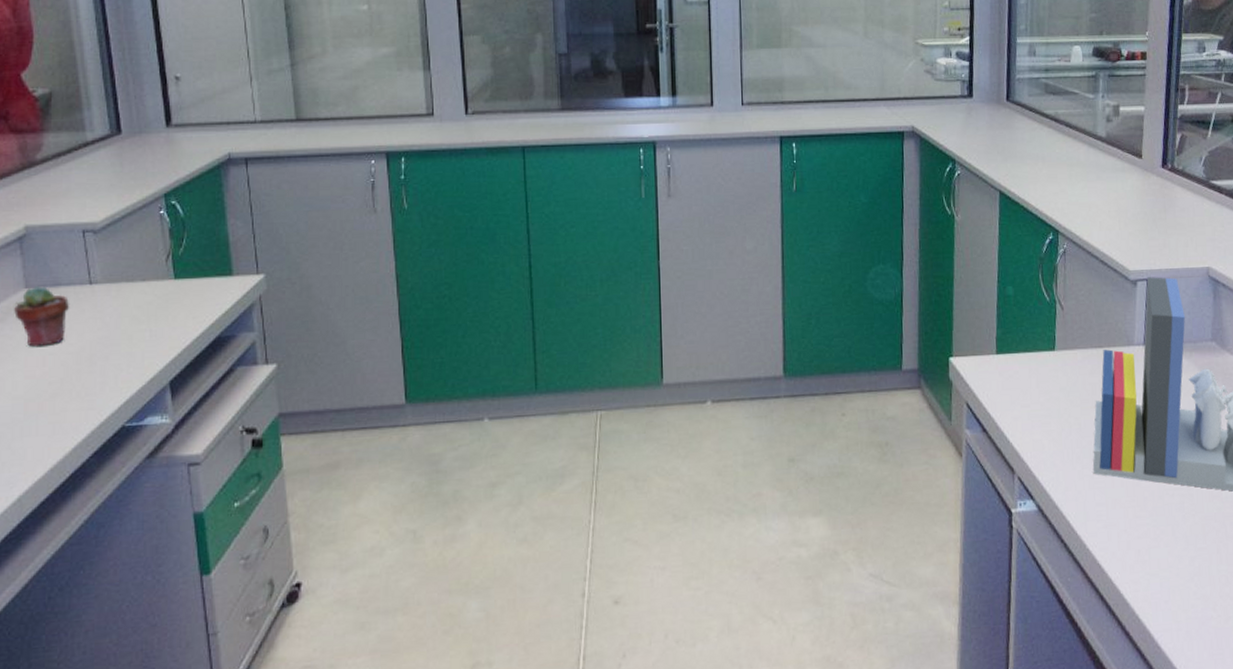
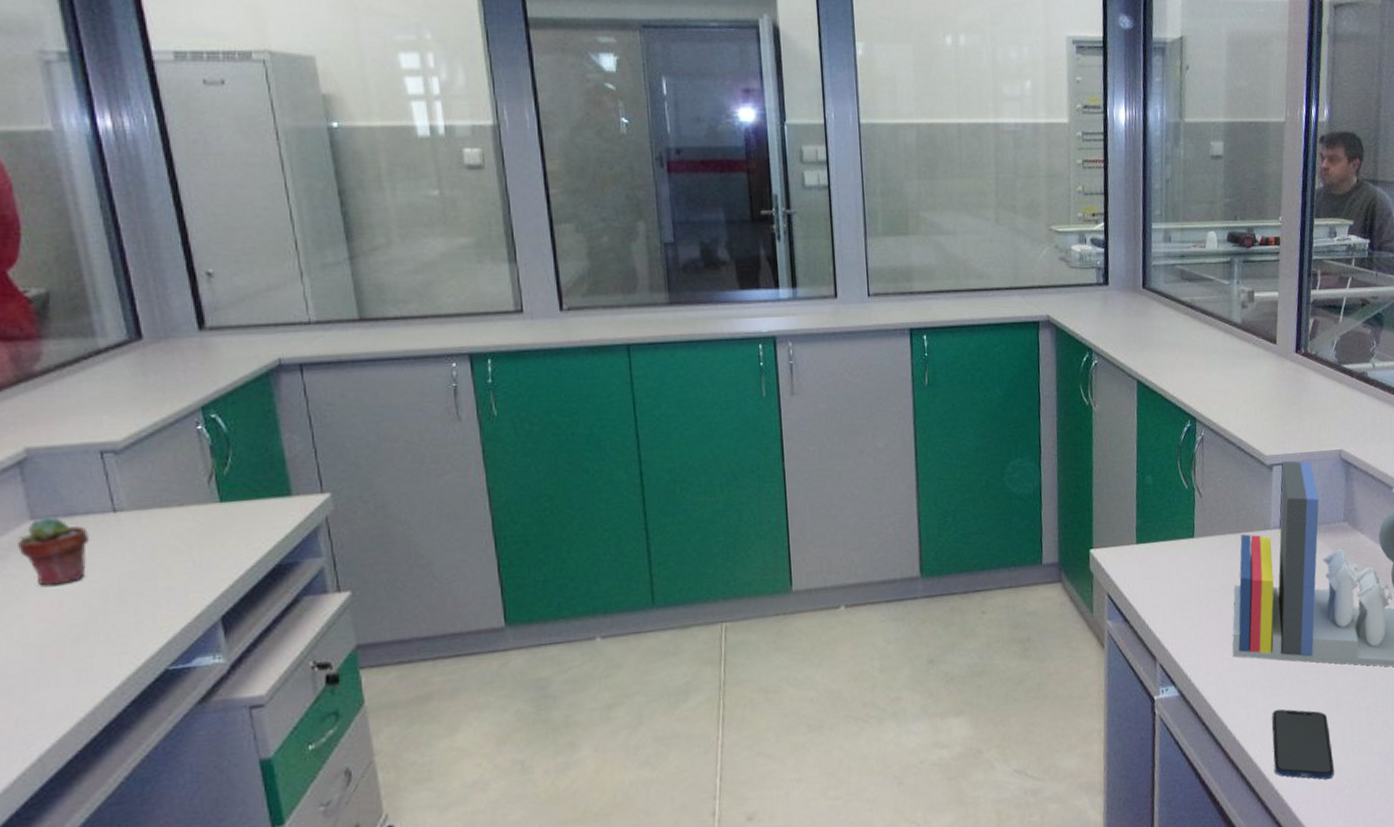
smartphone: none [1133,531,1199,609] -> present [1272,709,1334,780]

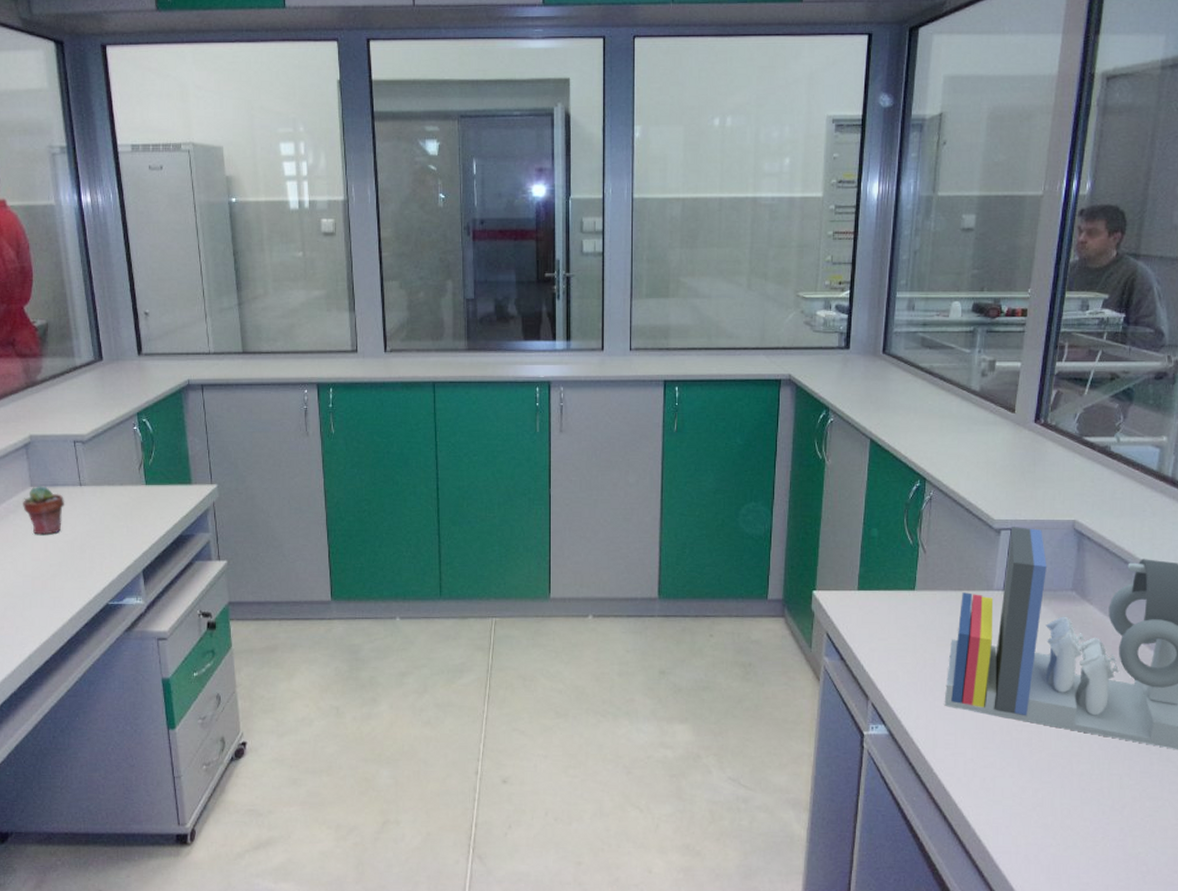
smartphone: present [1272,709,1334,780] -> none [978,761,1040,836]

